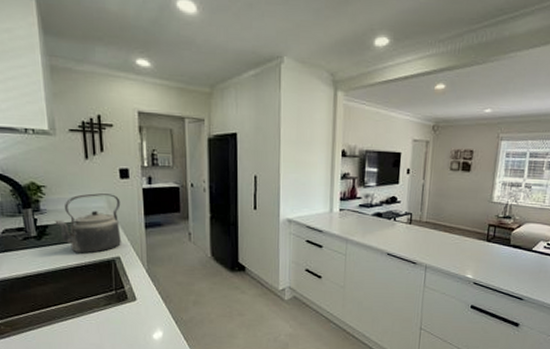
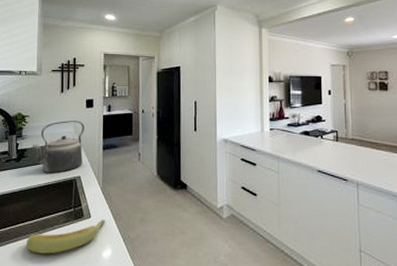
banana: none [62,302,154,337] -> present [26,219,105,254]

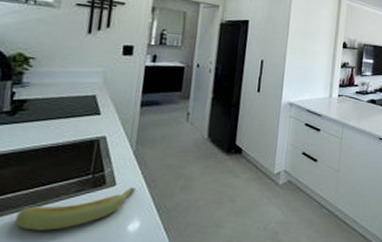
kettle: present [32,121,85,174] -> none [36,68,119,132]

